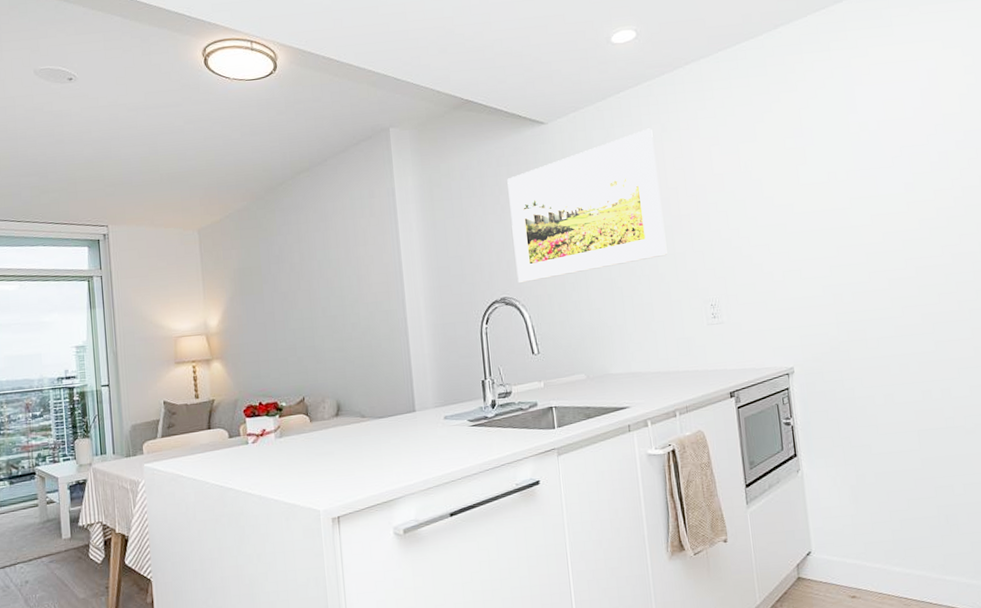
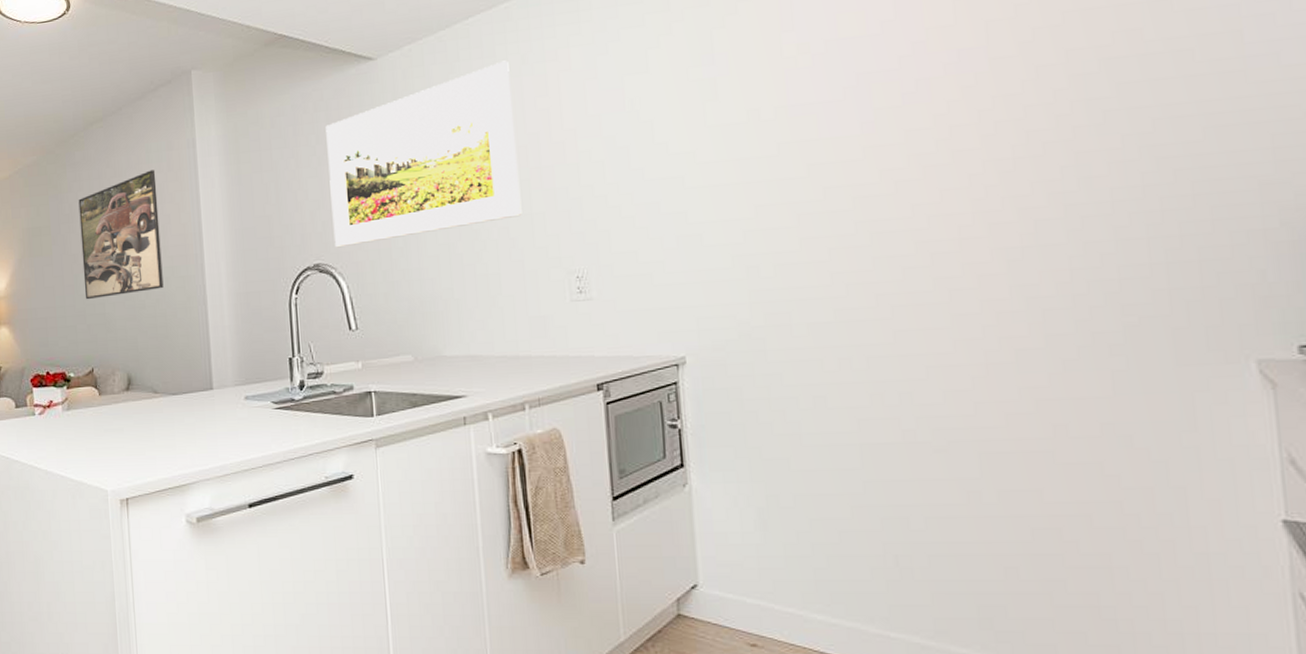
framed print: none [287,215,369,334] -> present [78,170,164,300]

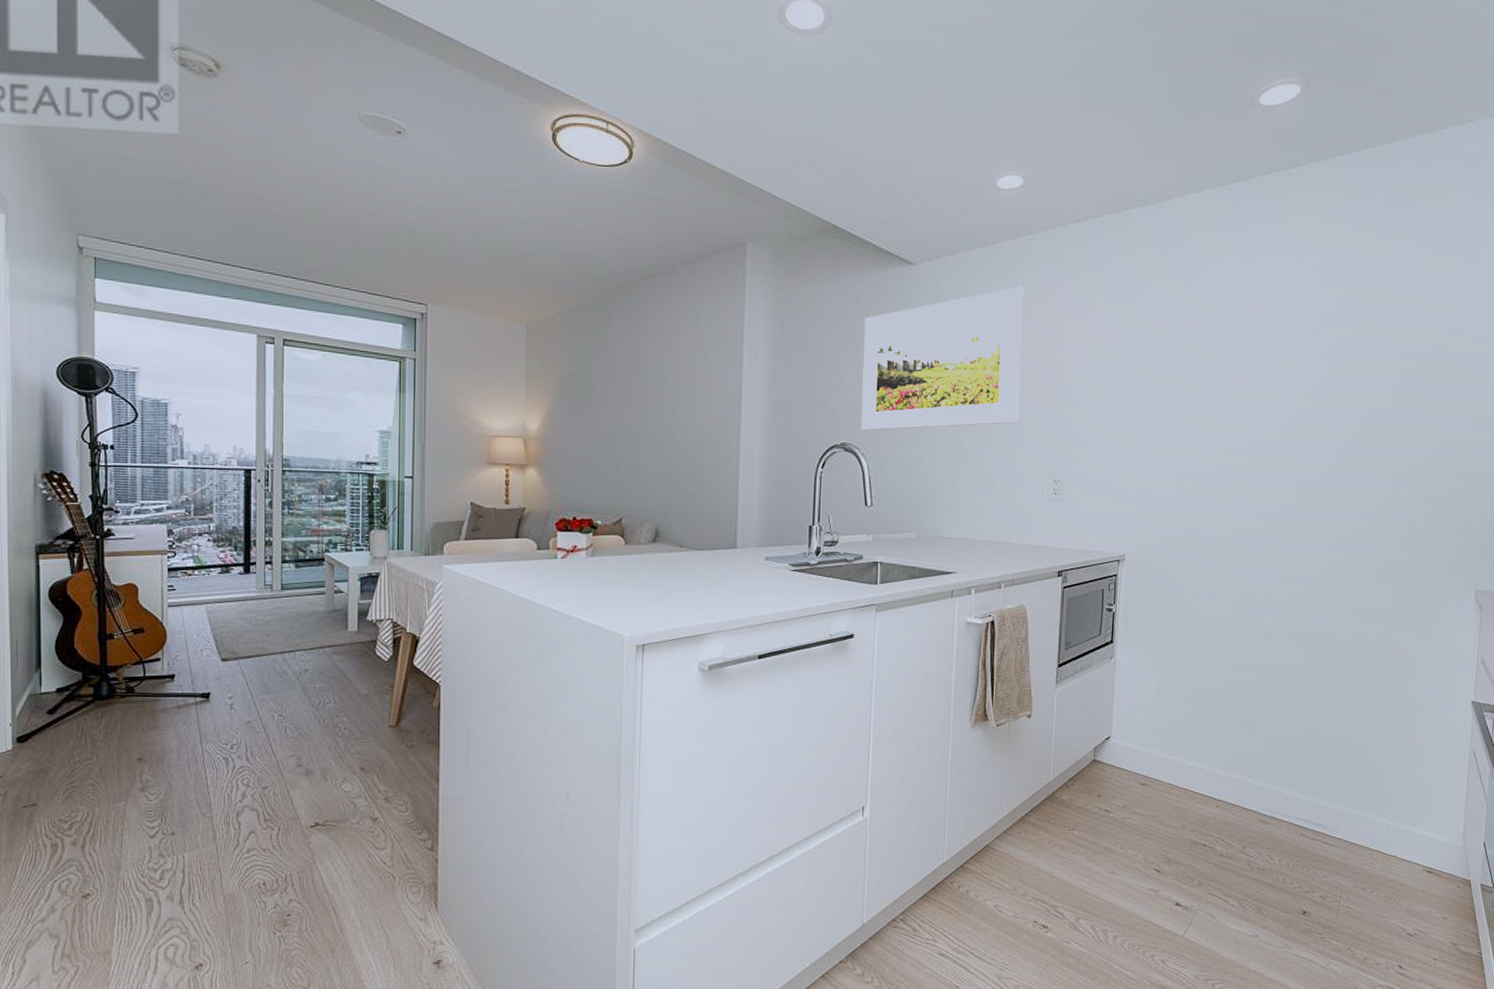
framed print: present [78,170,164,300] -> none [620,333,703,451]

